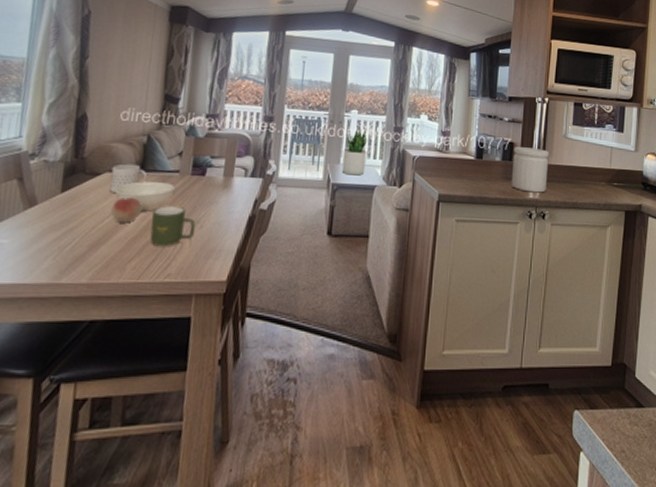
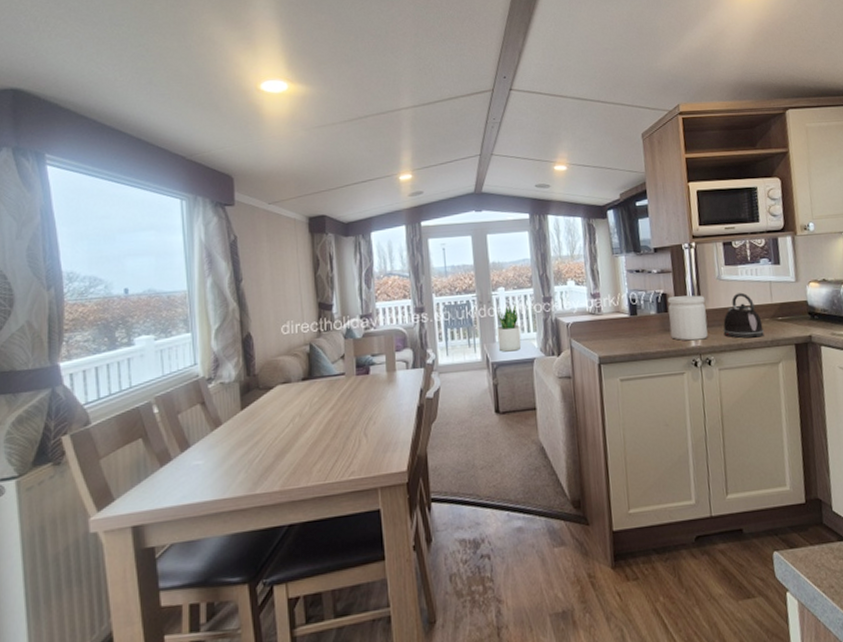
mug: present [109,163,148,193] -> none [282,373,317,403]
fruit: present [111,196,142,223] -> none [289,404,316,431]
bowl: present [114,181,175,212] -> none [289,385,343,417]
mug: present [150,206,195,247] -> none [326,407,369,448]
kettle: none [561,153,600,199] -> present [723,292,765,339]

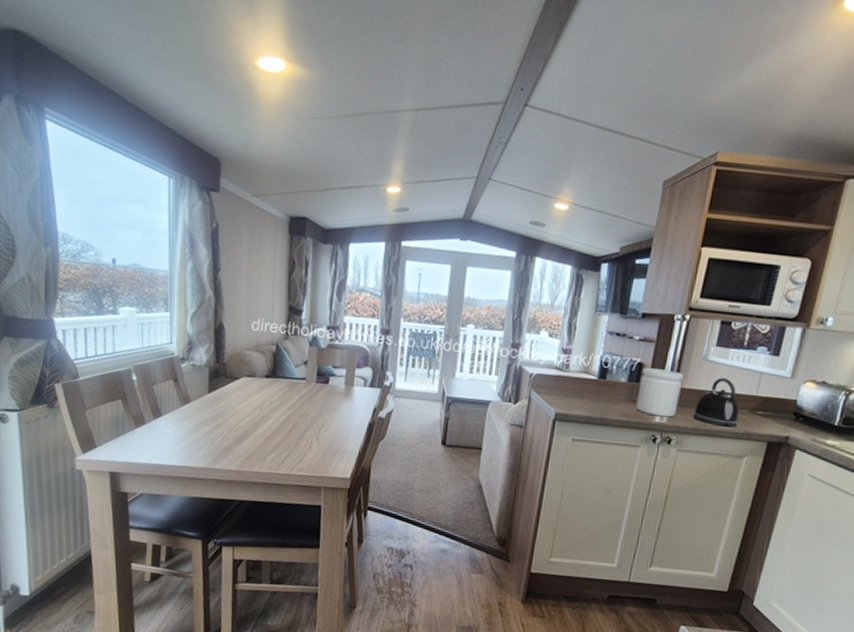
planter: present [497,305,522,352] -> none [456,344,484,391]

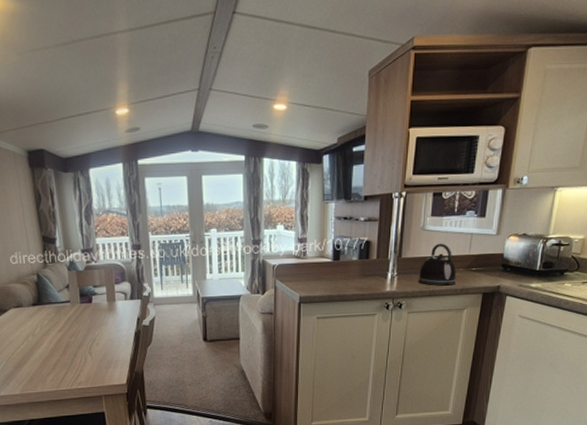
jar: present [635,368,684,418] -> none [368,244,406,286]

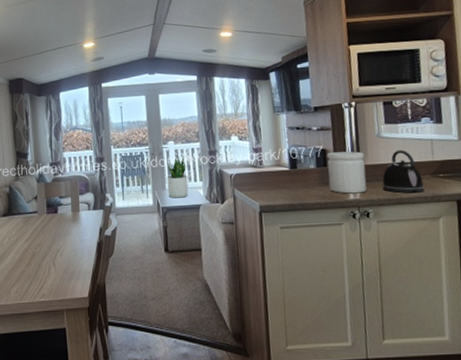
planter: none [208,246,230,289] -> present [167,157,189,198]
jar: none [368,244,406,286] -> present [326,151,367,194]

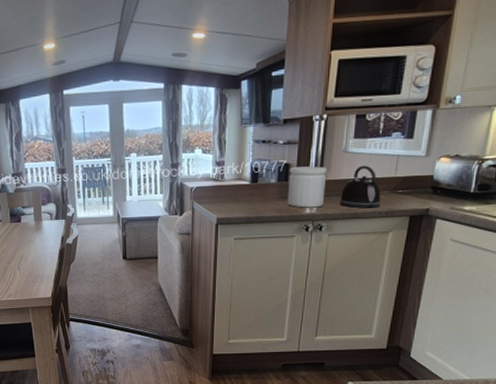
planter: present [167,157,189,198] -> none [128,169,149,210]

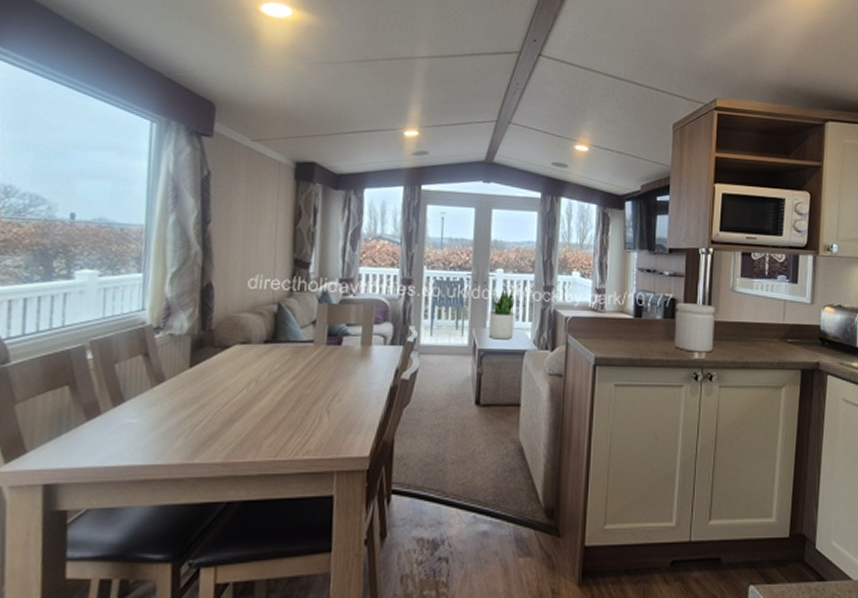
planter: none [128,169,149,210] -> present [488,289,515,340]
kettle: present [339,165,382,209] -> none [729,308,772,358]

